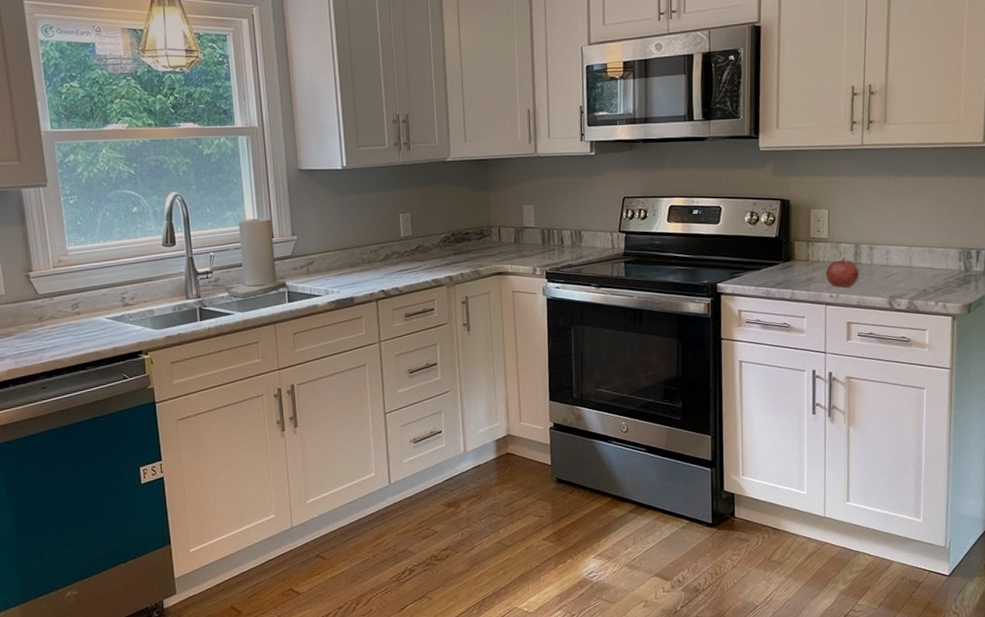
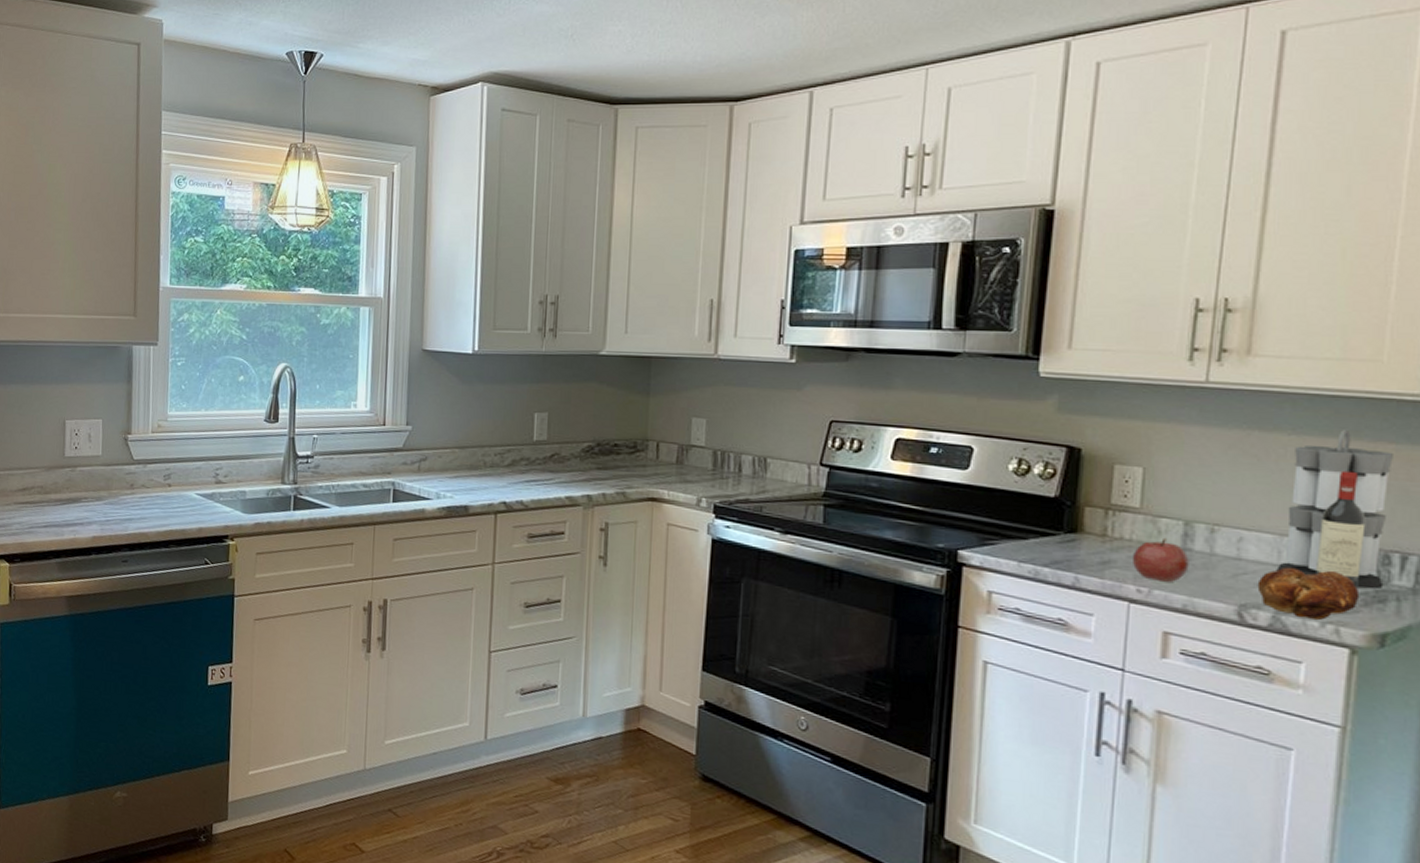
paper towel: present [224,218,287,298] -> none [324,400,394,491]
bread loaf: none [899,266,956,301] -> present [1257,567,1360,621]
spice rack: none [909,169,969,276] -> present [1276,428,1393,589]
wine bottle: none [931,198,957,276] -> present [1316,470,1366,588]

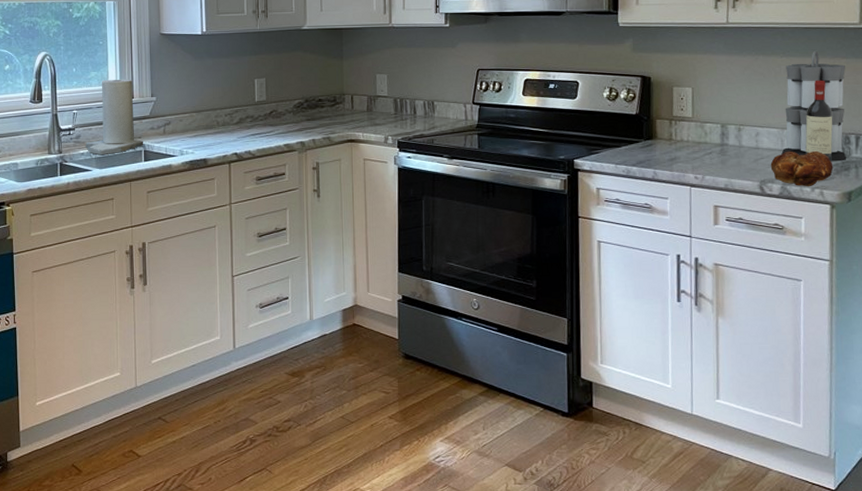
paper towel: none [324,400,394,491] -> present [85,79,144,156]
fruit: present [1131,537,1189,583] -> none [690,137,727,170]

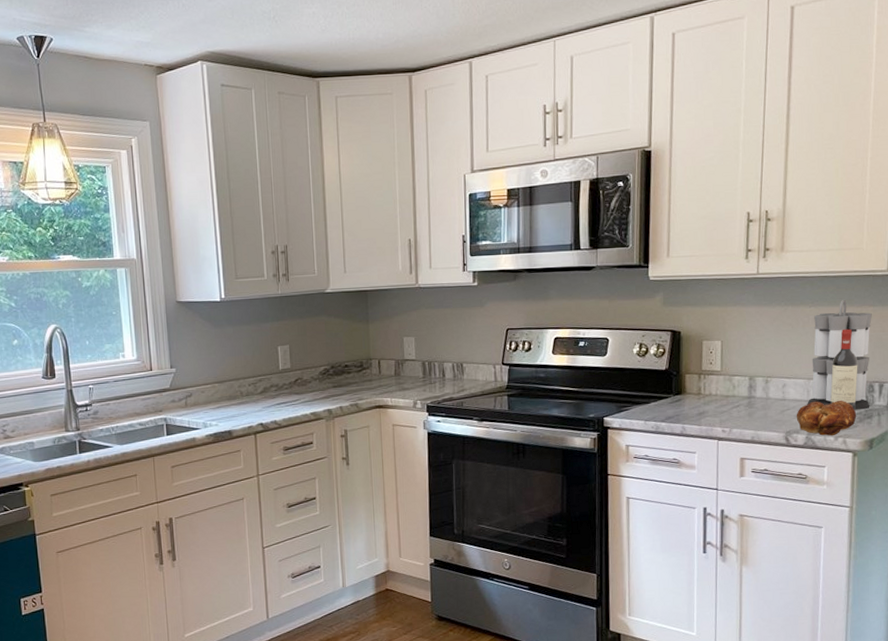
paper towel: present [85,79,144,156] -> none [103,350,165,431]

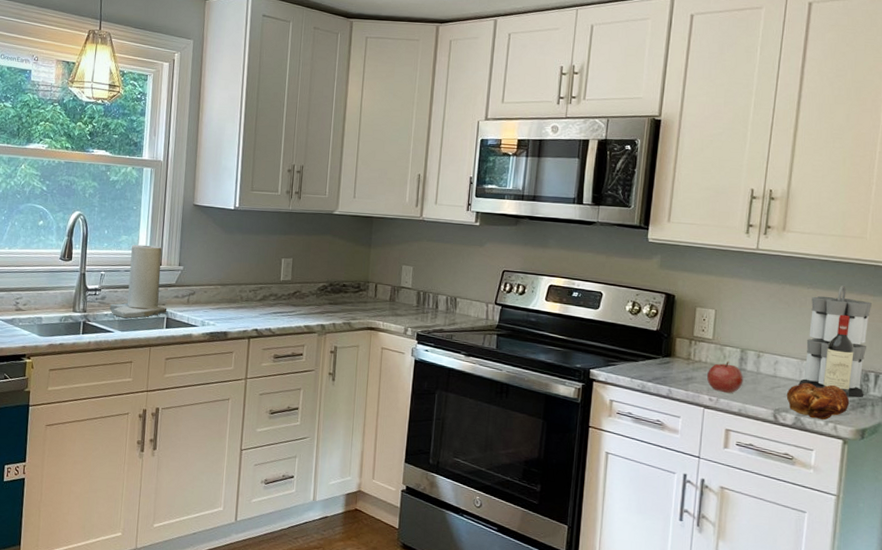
paper towel: none [103,350,165,431] -> present [109,244,167,319]
fruit: none [718,390,754,423] -> present [706,361,744,394]

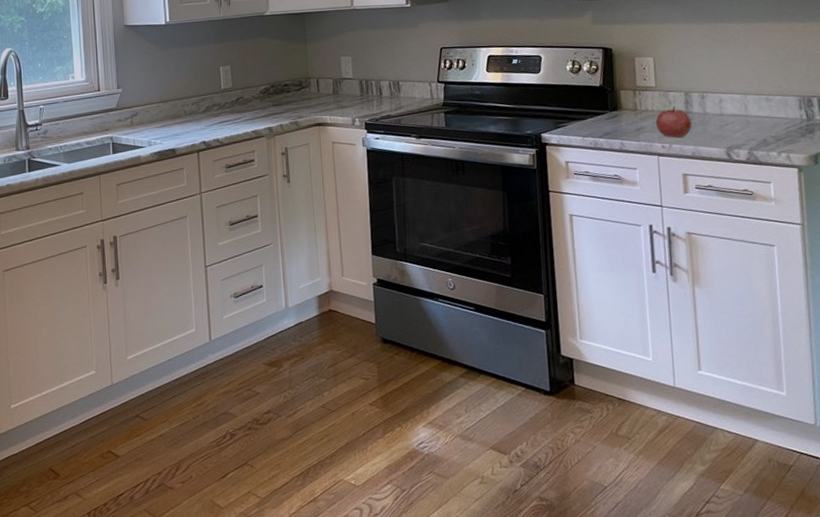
paper towel: present [109,244,167,319] -> none [52,72,112,150]
bread loaf: present [786,382,850,421] -> none [735,114,798,152]
spice rack: present [798,285,872,398] -> none [744,15,811,125]
wine bottle: present [823,314,854,397] -> none [767,44,796,125]

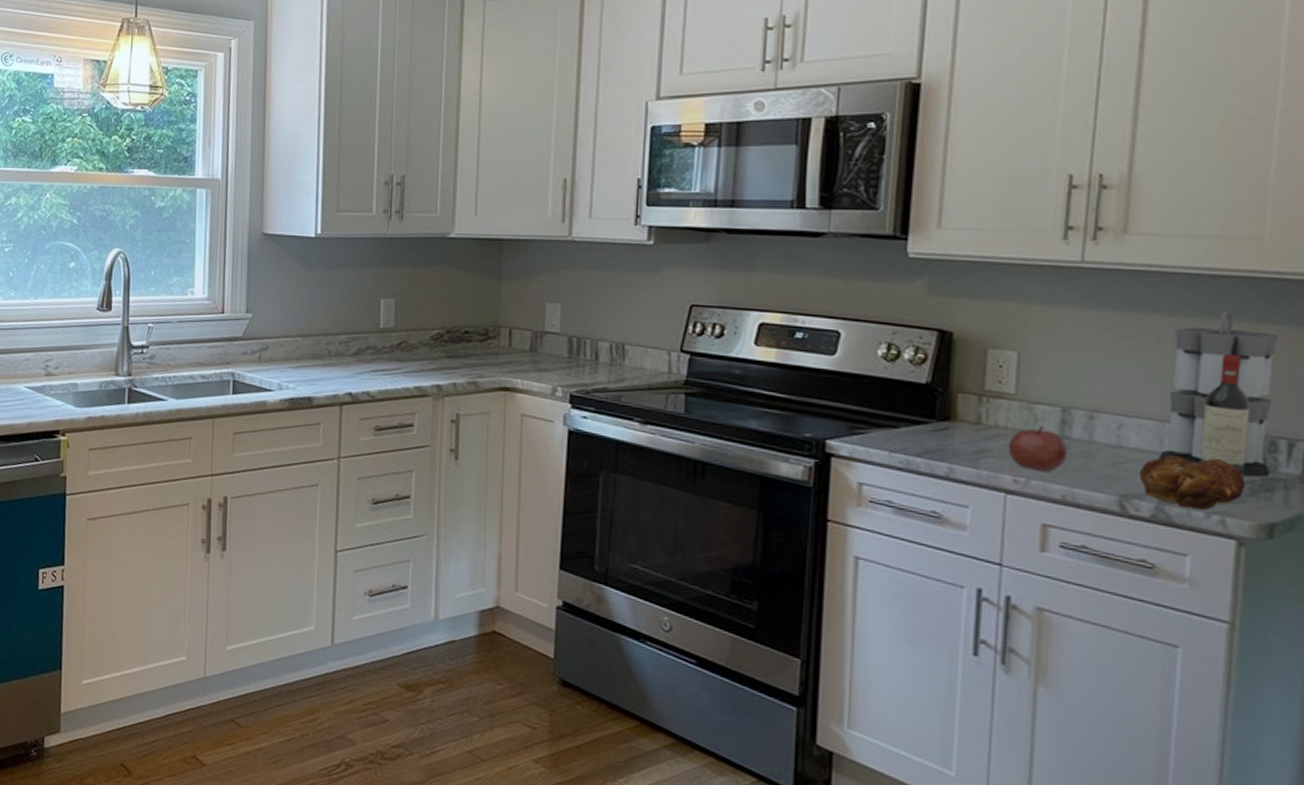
bread loaf: none [735,114,798,152] -> present [1139,455,1246,511]
spice rack: none [744,15,811,125] -> present [1158,309,1277,477]
wine bottle: none [767,44,796,125] -> present [1200,353,1251,477]

